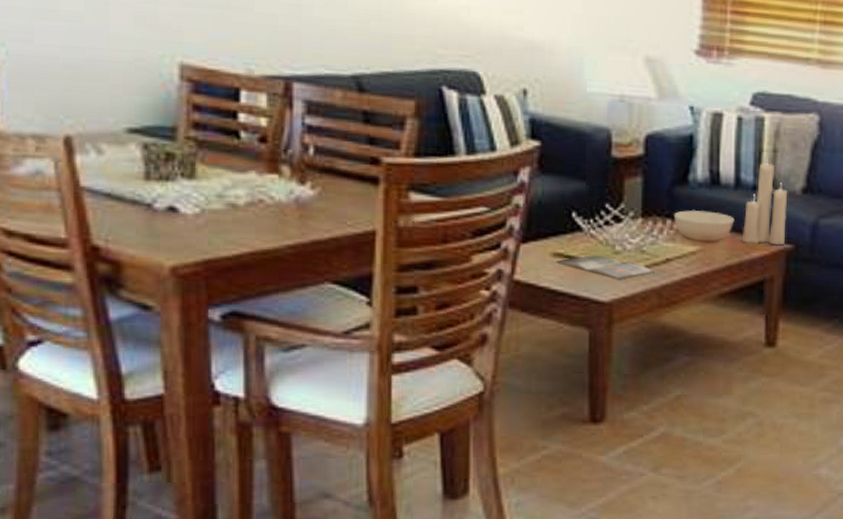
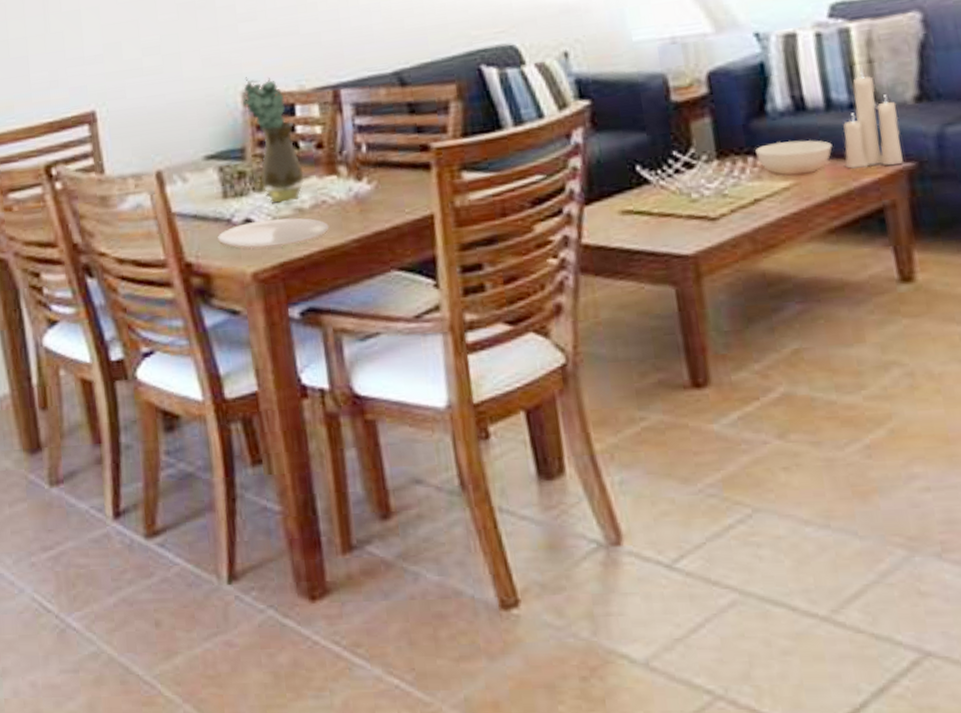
plate: none [134,210,264,243] -> present [218,217,329,249]
vase: none [180,47,242,195] -> present [243,77,304,203]
magazine: present [555,255,655,281] -> none [624,205,743,230]

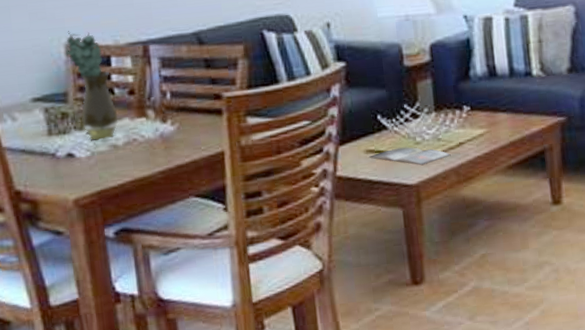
plate: present [218,217,329,249] -> none [43,153,139,179]
magazine: none [624,205,743,230] -> present [368,146,451,166]
bowl: present [755,140,833,177] -> none [461,98,513,126]
candle: present [843,67,903,170] -> none [520,45,558,122]

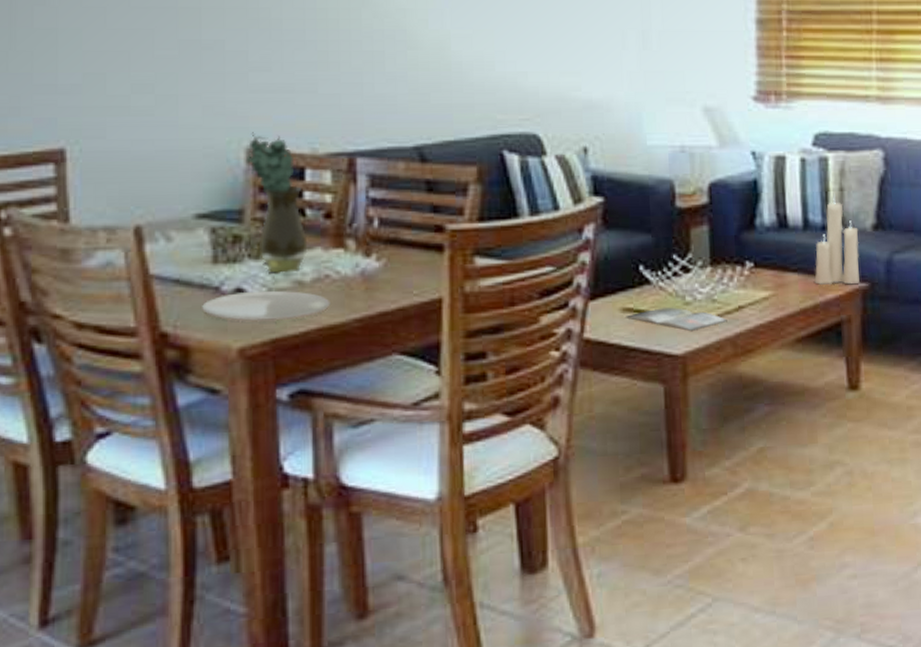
plate: none [43,153,139,179] -> present [202,290,331,322]
candle: none [520,45,558,122] -> present [814,194,860,286]

